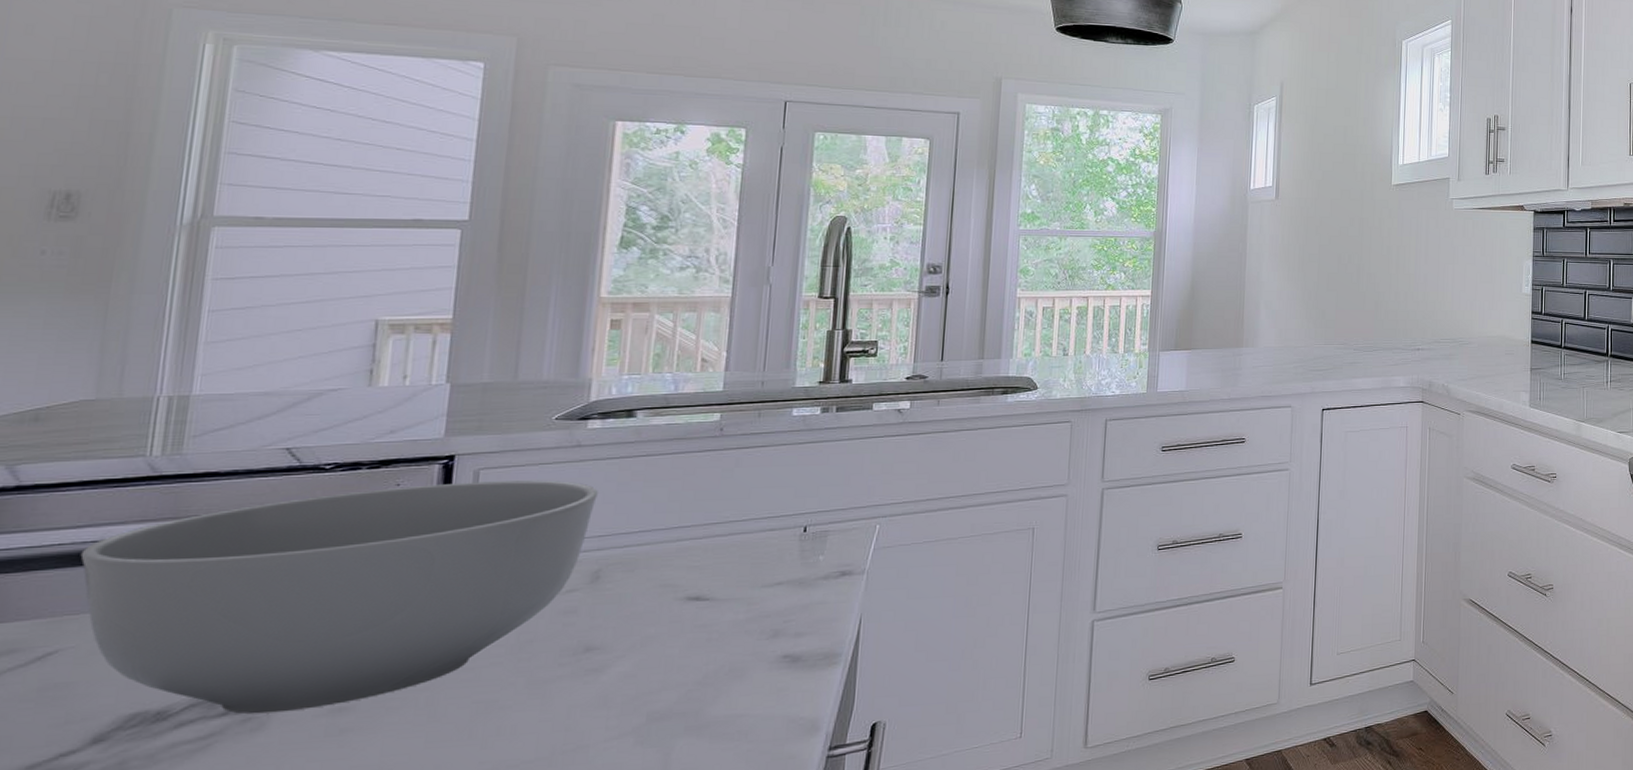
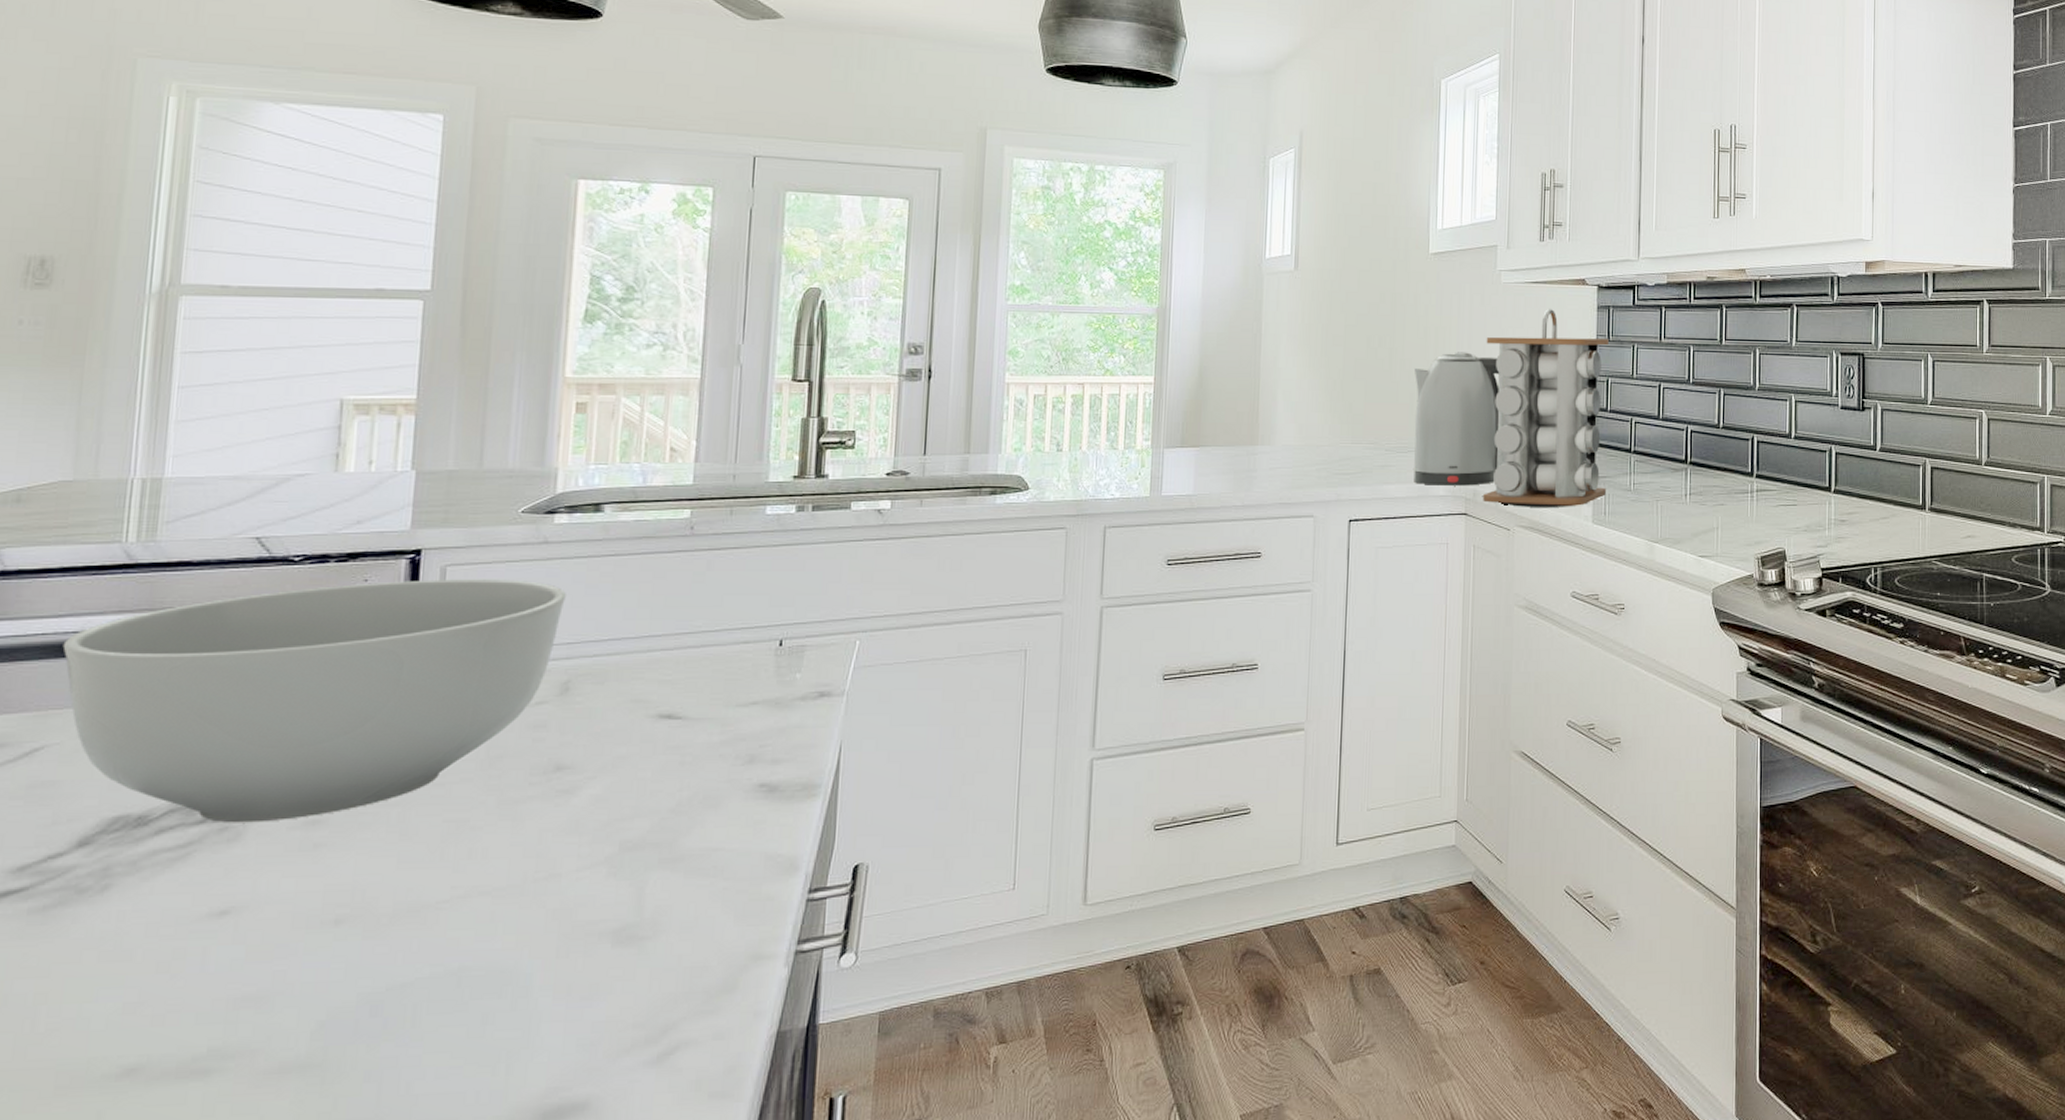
kettle: none [1377,266,1452,379] -> present [1413,352,1500,486]
spice rack: none [1437,229,1543,395] -> present [1483,308,1609,507]

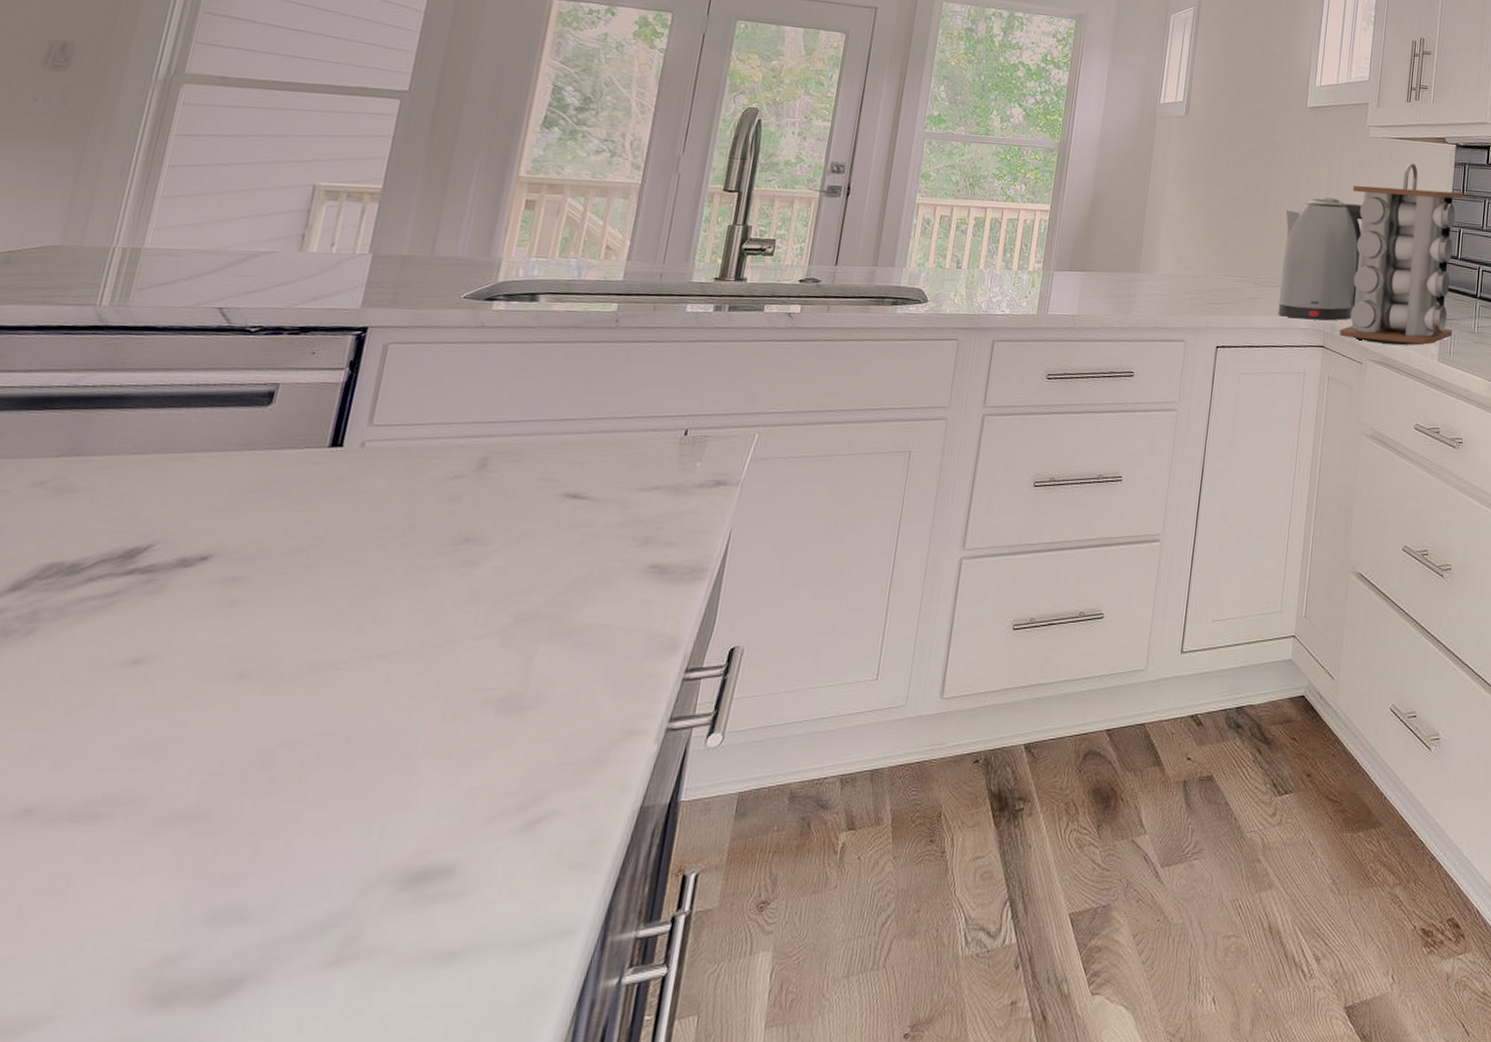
bowl: present [62,579,566,823] -> none [25,355,495,577]

